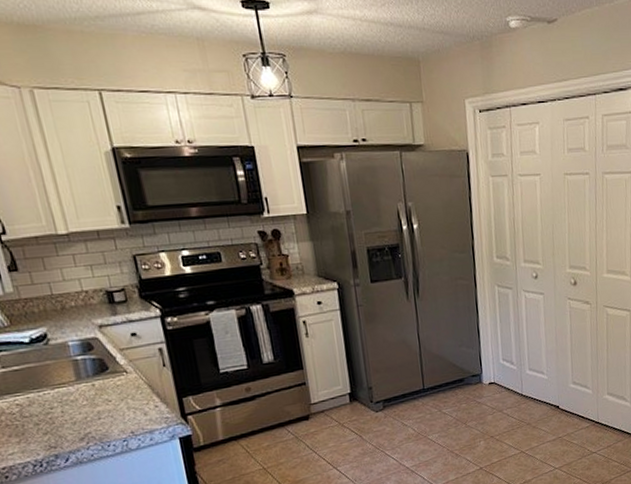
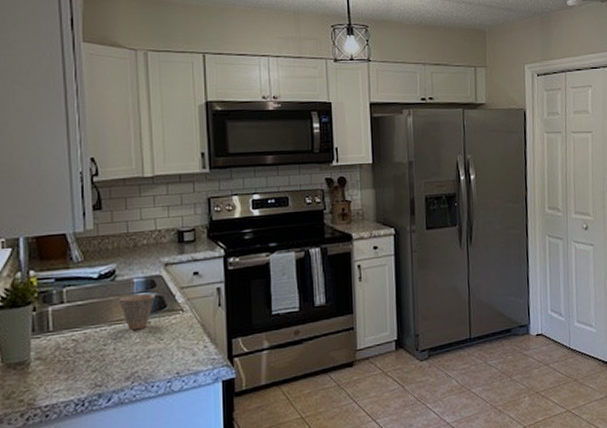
cup: none [56,356,96,393] -> present [118,293,155,330]

